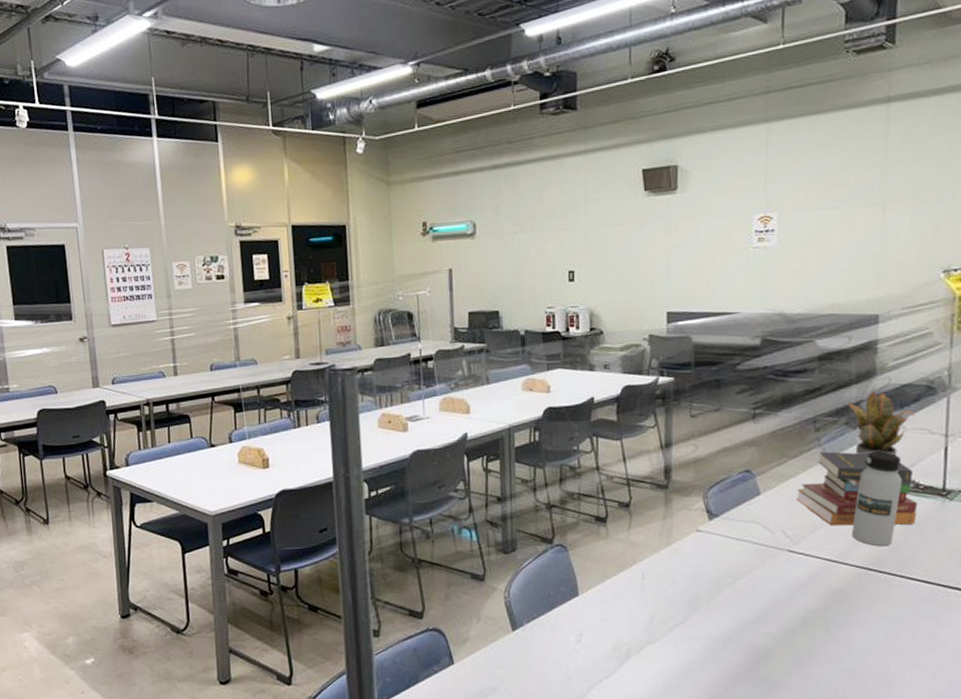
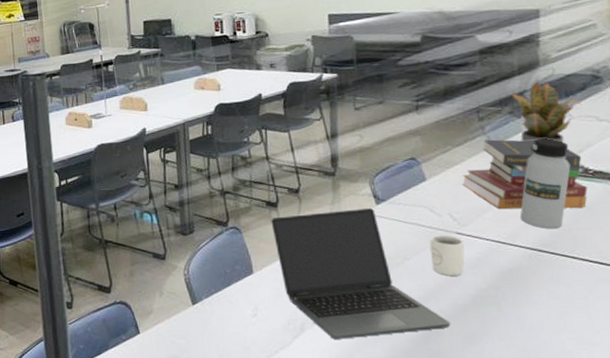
laptop: none [599,523,780,666] -> present [271,207,451,339]
mug: none [761,553,796,597] -> present [429,235,465,277]

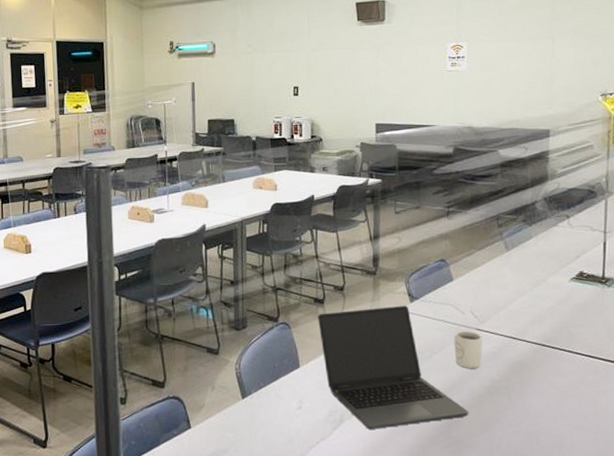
books: present [462,139,588,210] -> none [483,244,582,308]
potted plant: present [511,82,581,143] -> none [525,194,579,249]
water bottle: present [519,138,571,228] -> none [528,245,570,325]

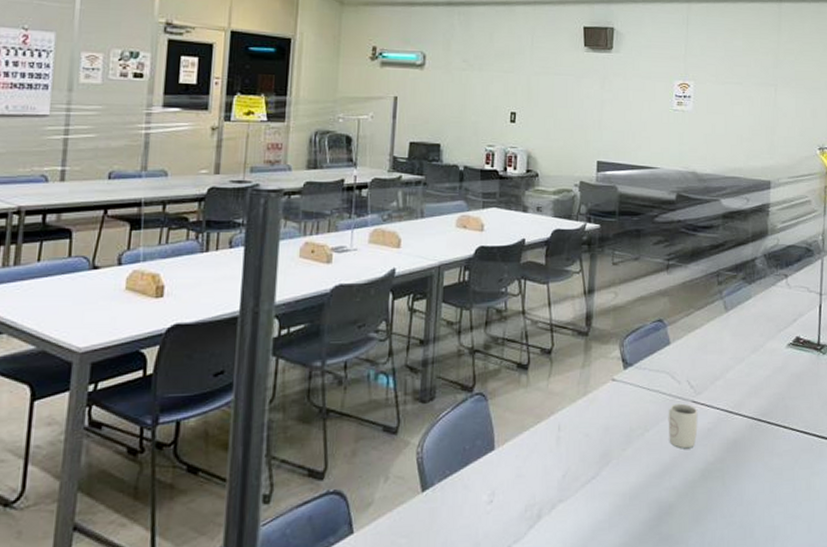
laptop: present [318,305,469,430] -> none [519,372,681,527]

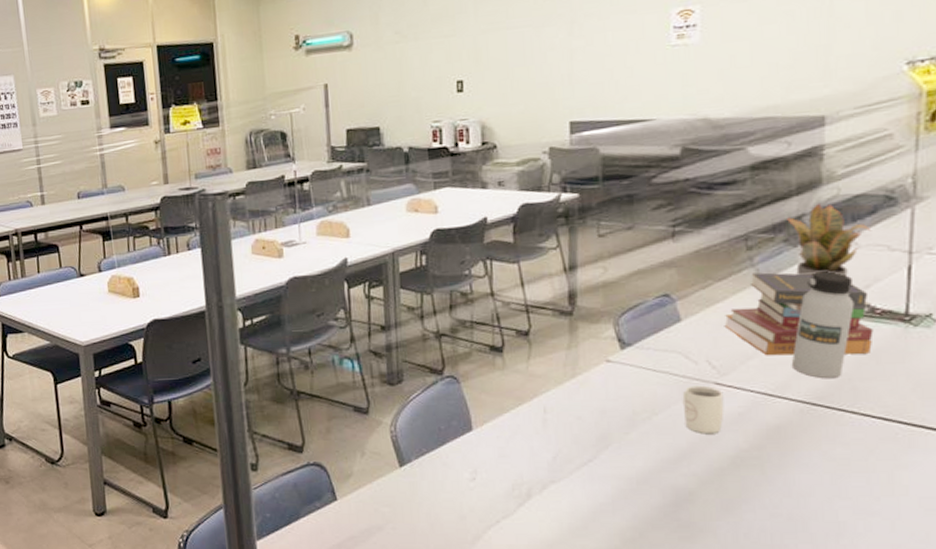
books: none [700,304,798,377] -> present [724,272,873,356]
potted plant: none [745,250,797,311] -> present [787,204,870,277]
water bottle: none [745,306,787,397] -> present [791,271,855,378]

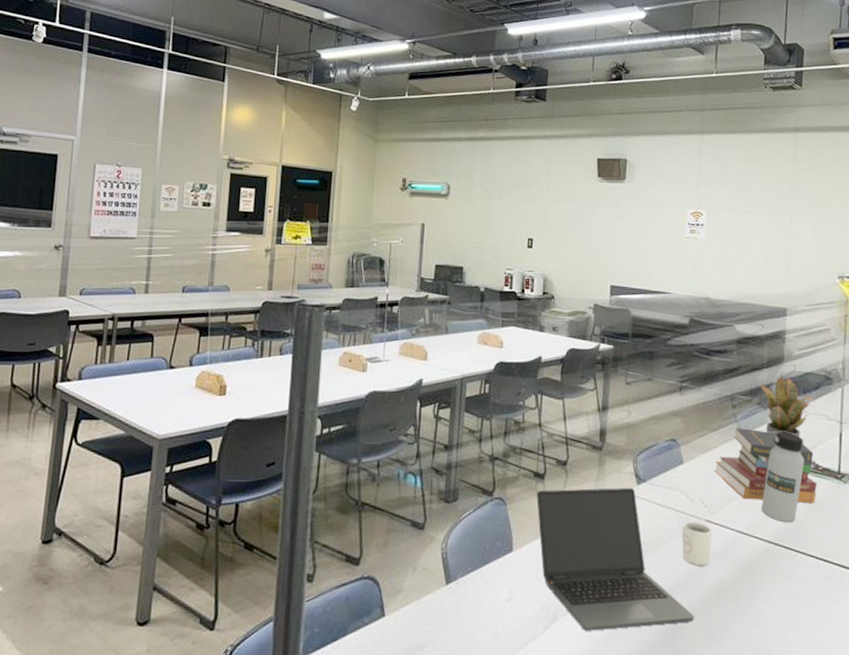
laptop: none [495,353,705,507] -> present [536,487,695,631]

